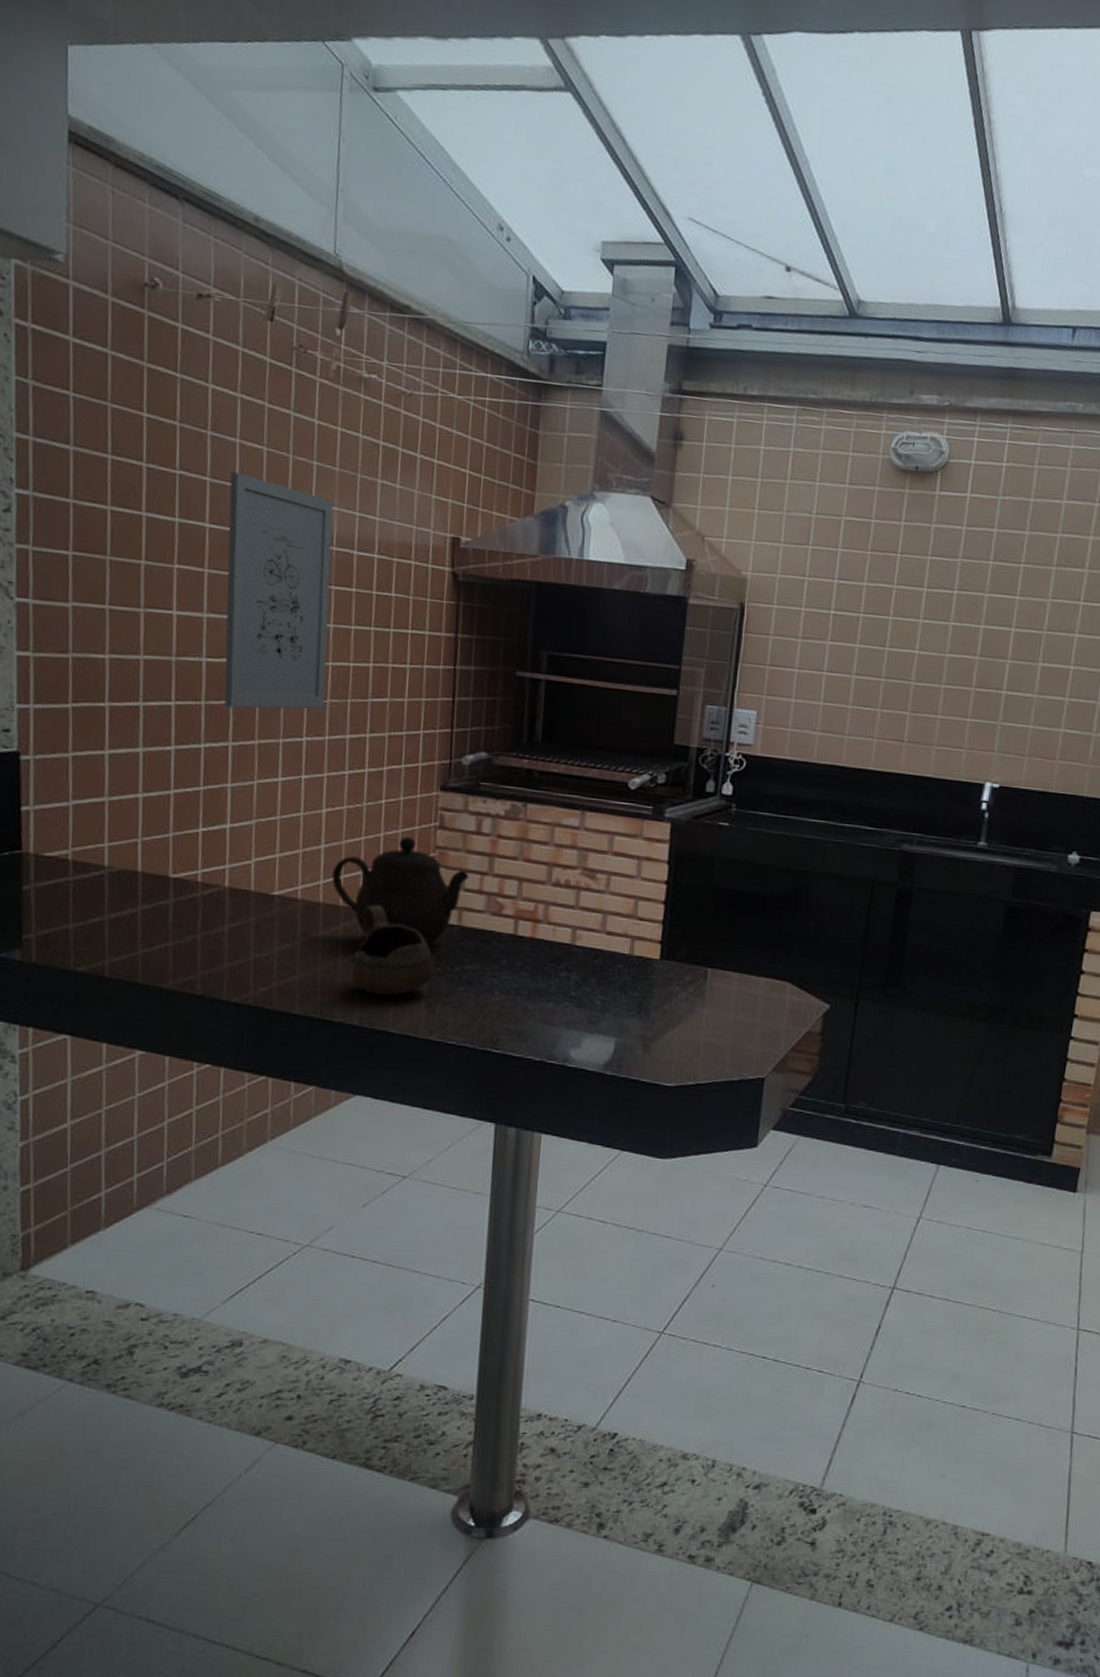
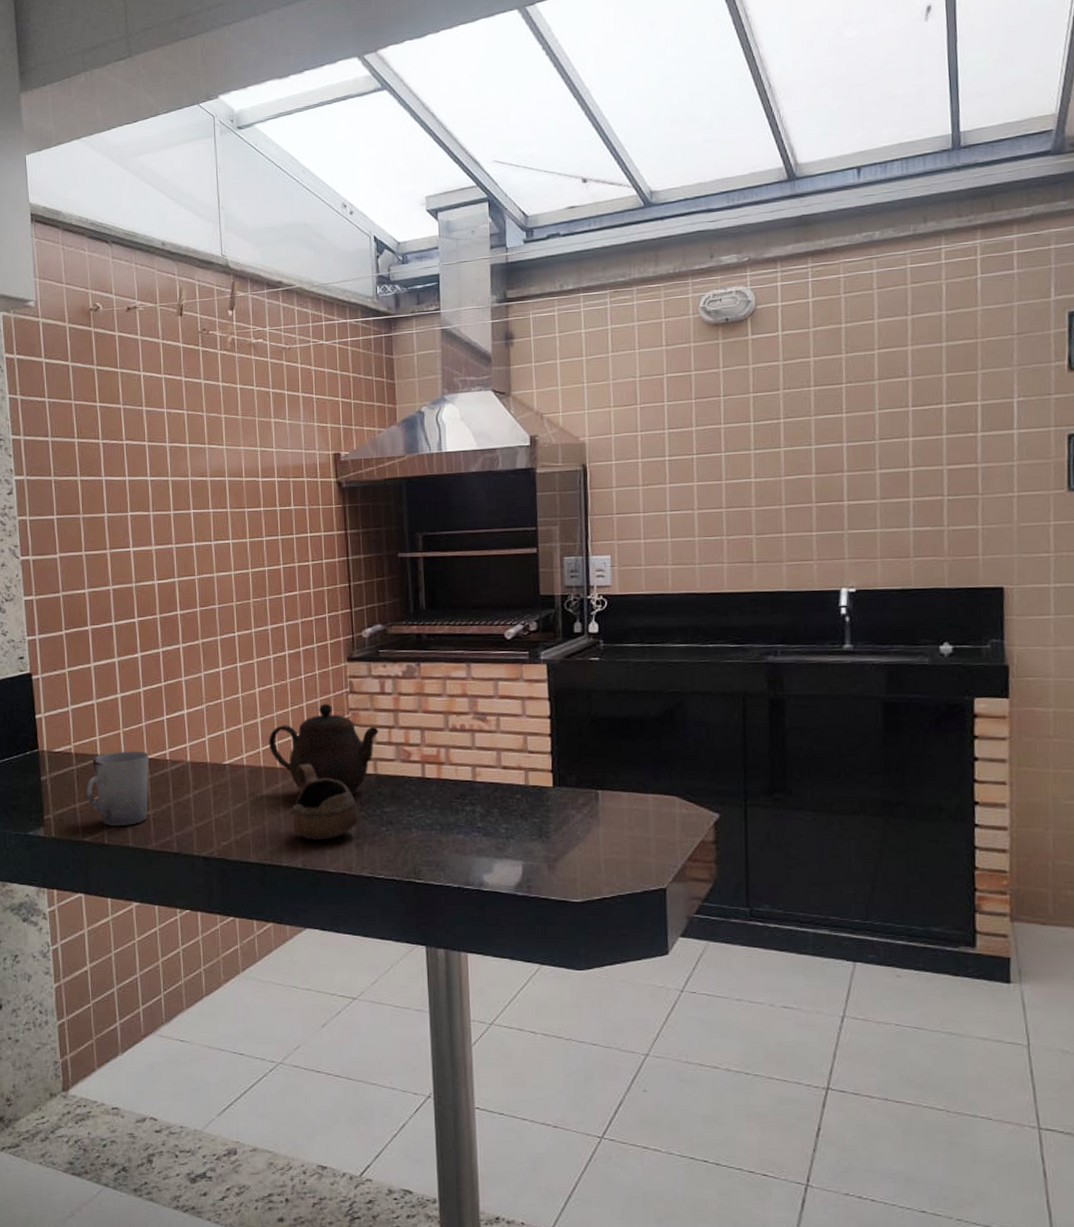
cup: none [84,865,175,957] -> present [86,751,150,826]
wall art: present [224,472,333,710] -> none [162,434,249,617]

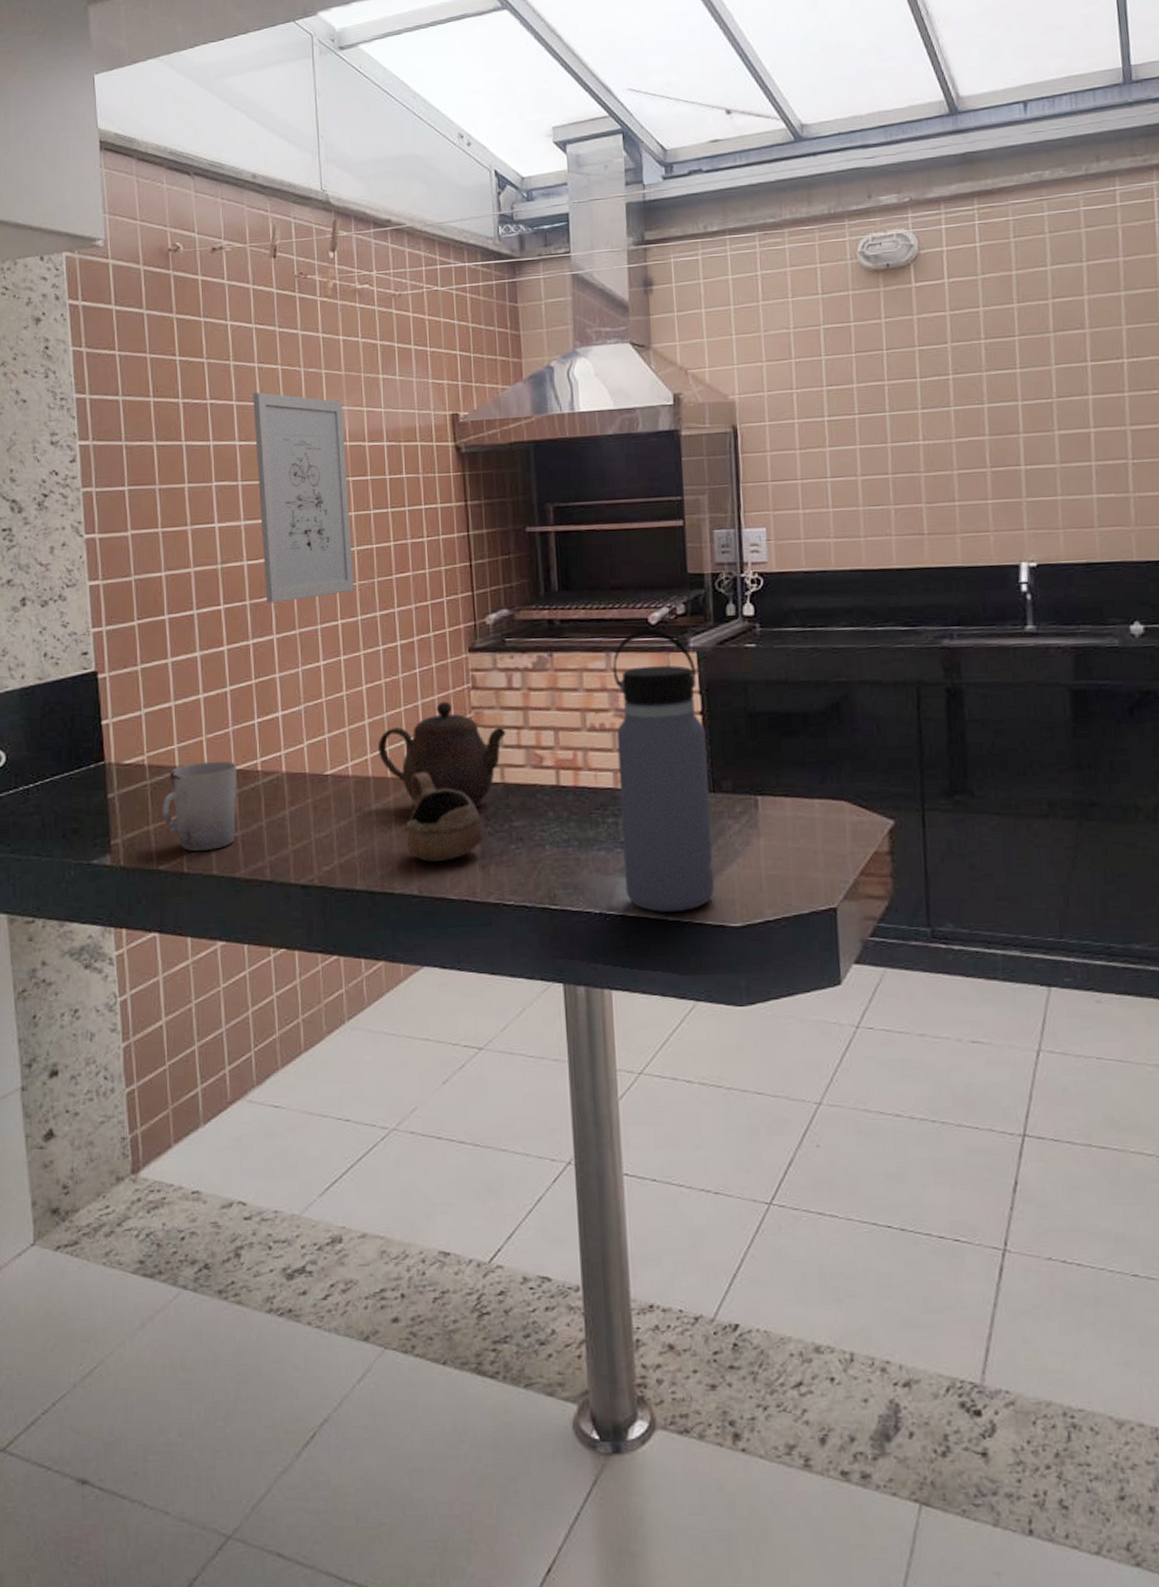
wall art: none [162,434,249,617] -> present [253,392,354,603]
water bottle: none [472,643,559,888] -> present [612,628,715,912]

